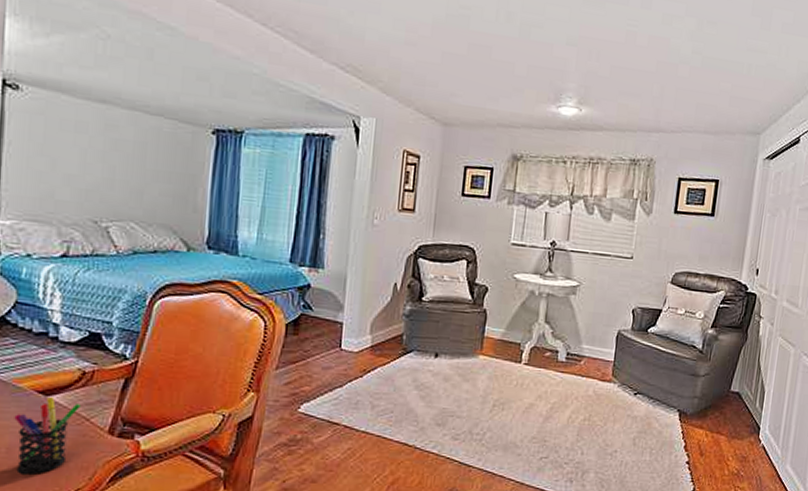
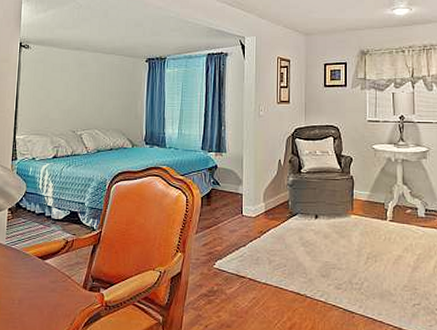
pen holder: present [14,396,81,476] -> none [23,260,66,322]

